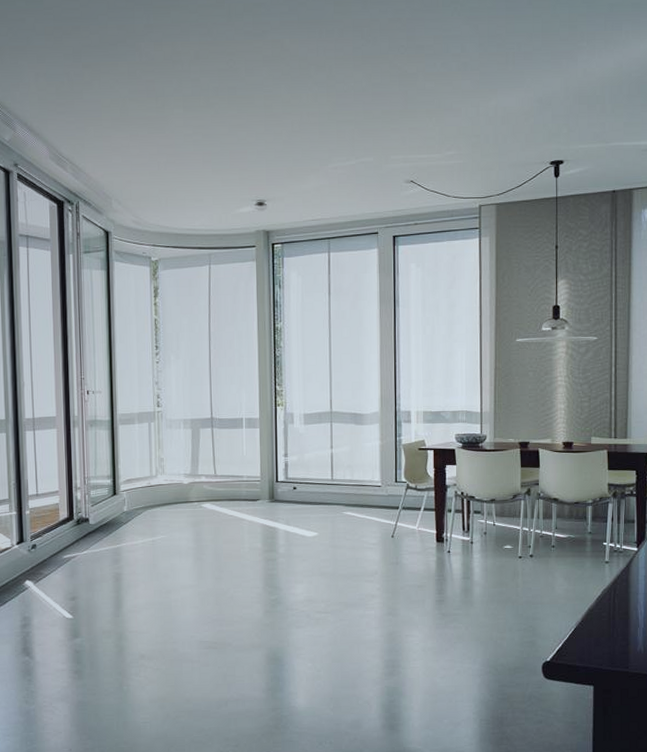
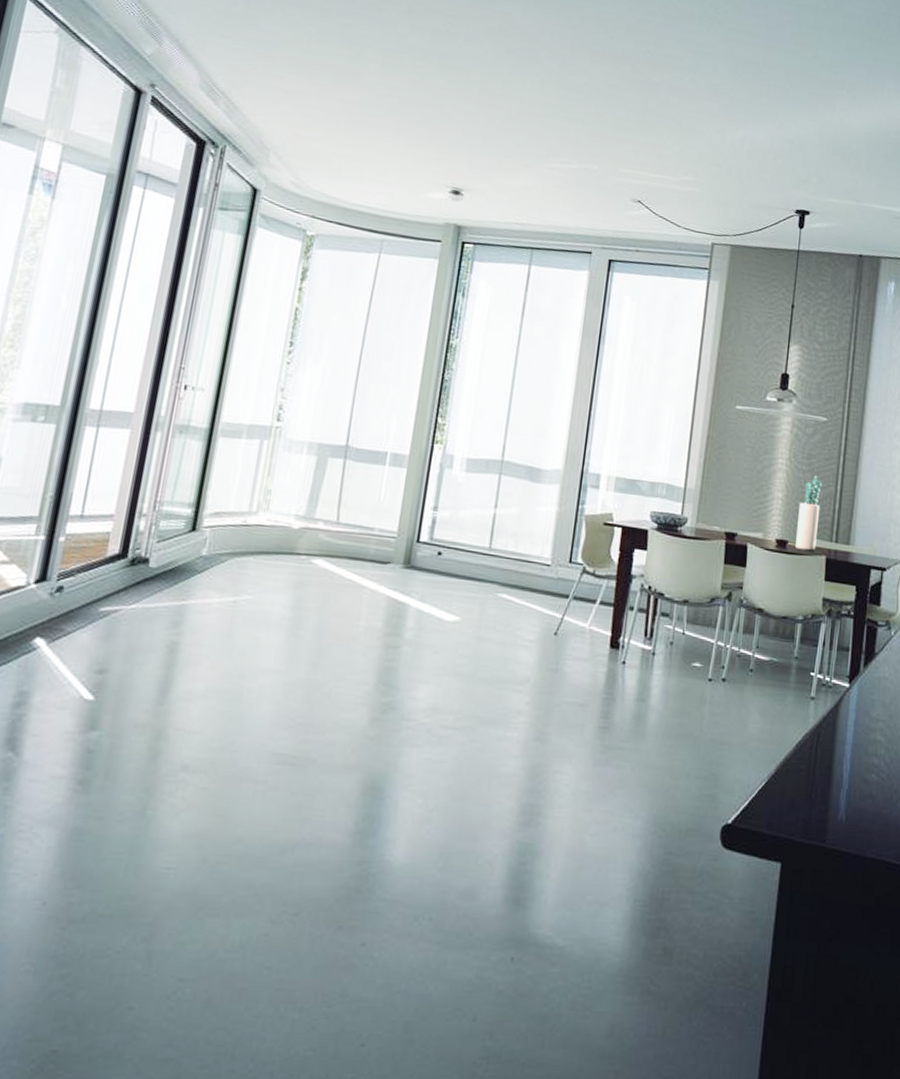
vase: none [580,383,599,448] -> present [795,472,823,551]

